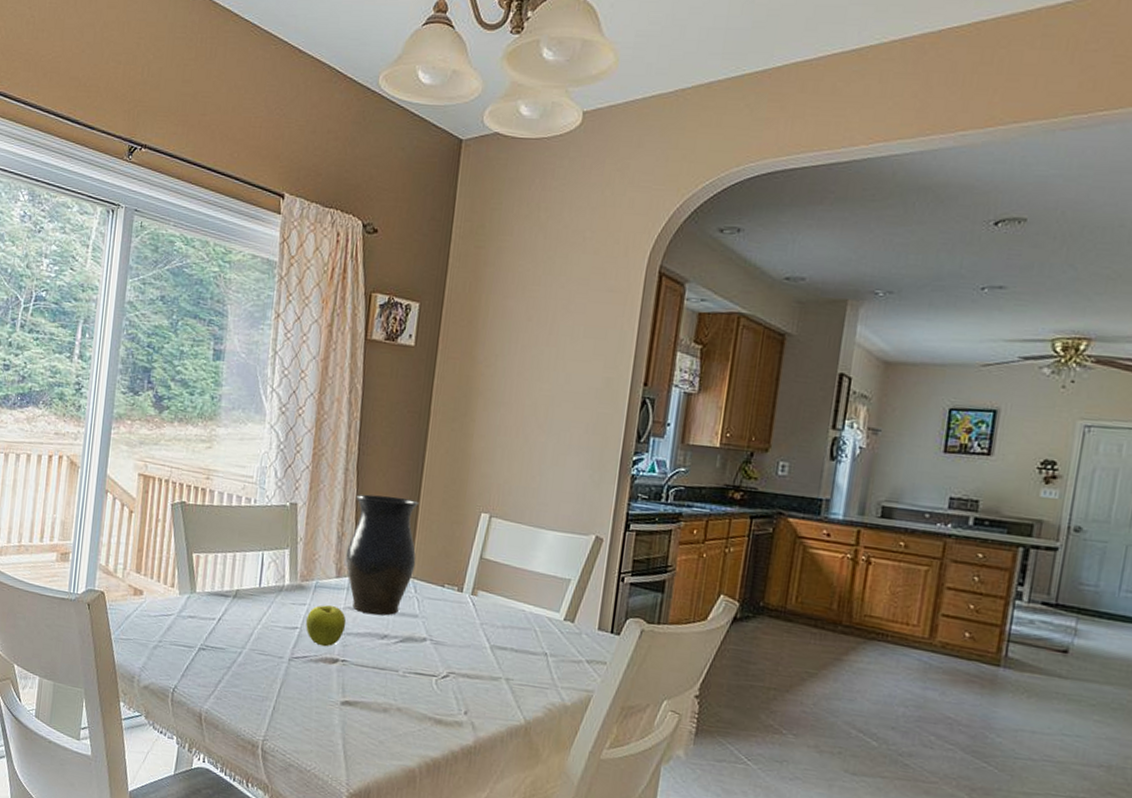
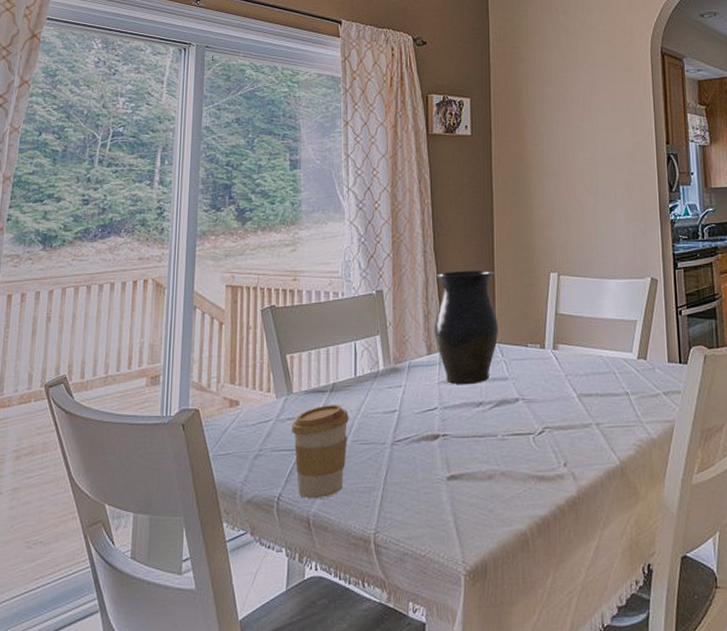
coffee cup: none [191,609,250,698] -> present [291,405,349,499]
fruit: present [306,605,346,647] -> none [404,383,442,425]

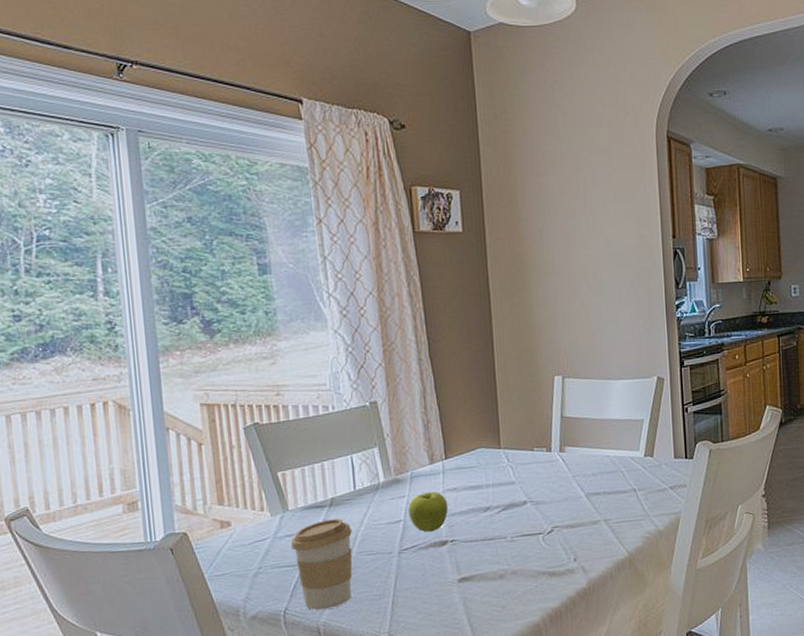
fruit: none [404,383,442,425] -> present [408,492,449,533]
vase: present [434,270,499,385] -> none [434,376,504,492]

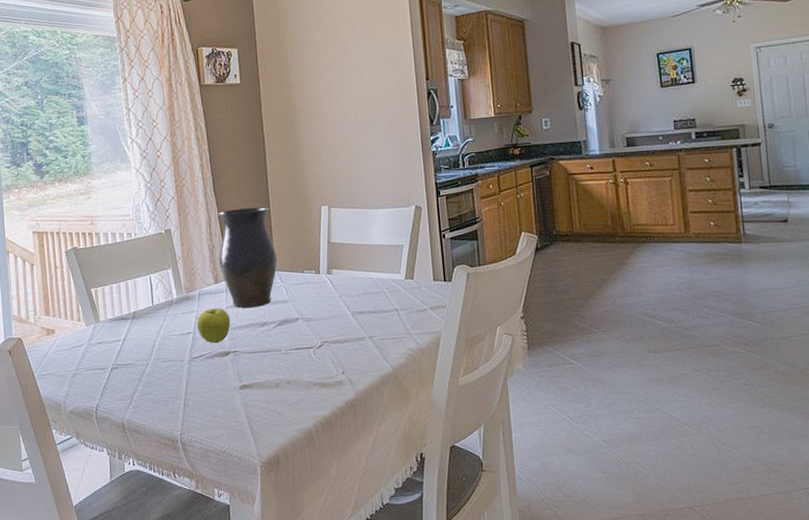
coffee cup: present [290,518,353,611] -> none [101,329,151,409]
vase: none [434,376,504,492] -> present [217,207,278,309]

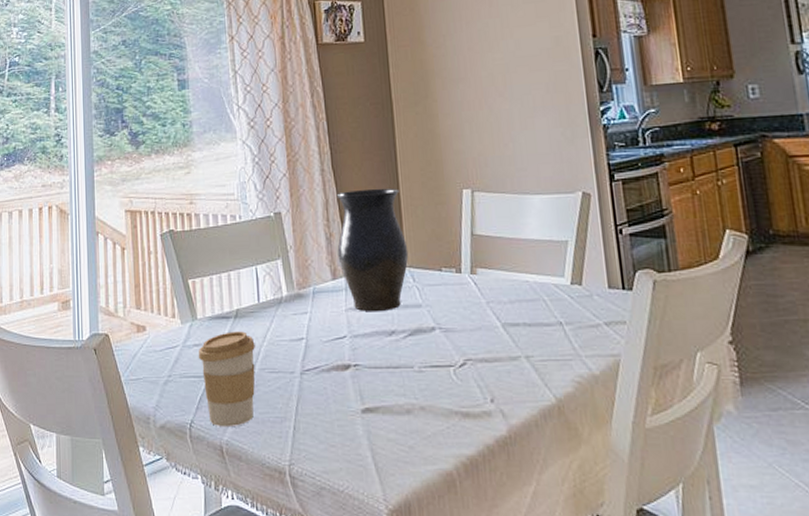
coffee cup: none [101,329,151,409] -> present [198,331,255,428]
fruit: present [197,308,231,344] -> none [311,310,351,354]

